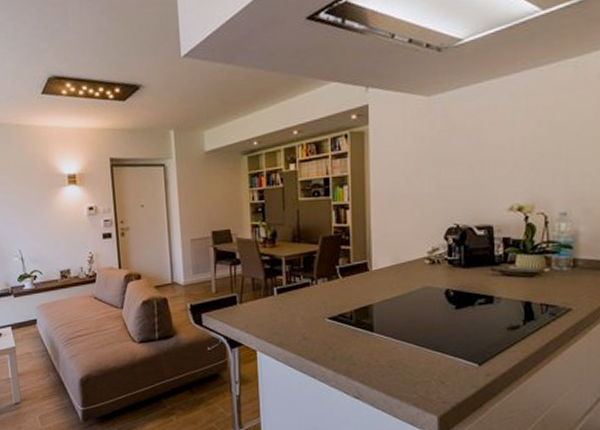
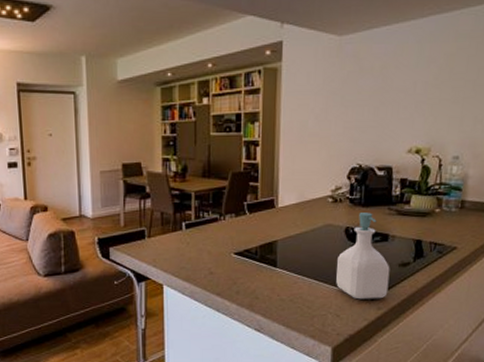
soap bottle: none [438,274,498,365] -> present [336,212,390,300]

